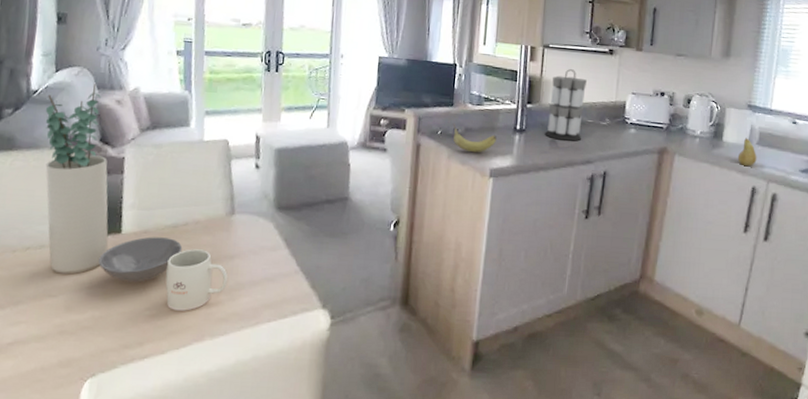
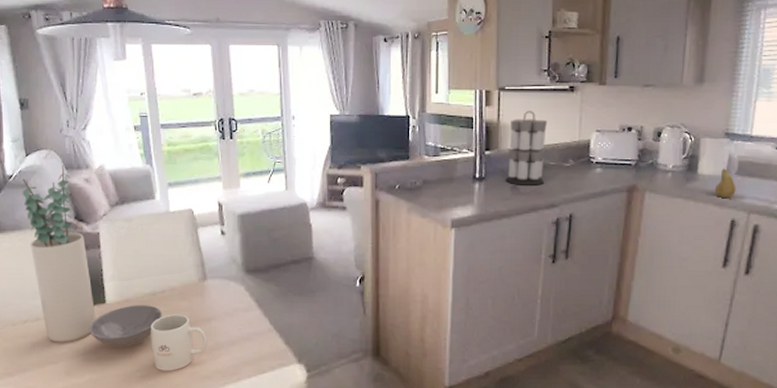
fruit: present [452,122,496,153] -> none [410,175,456,205]

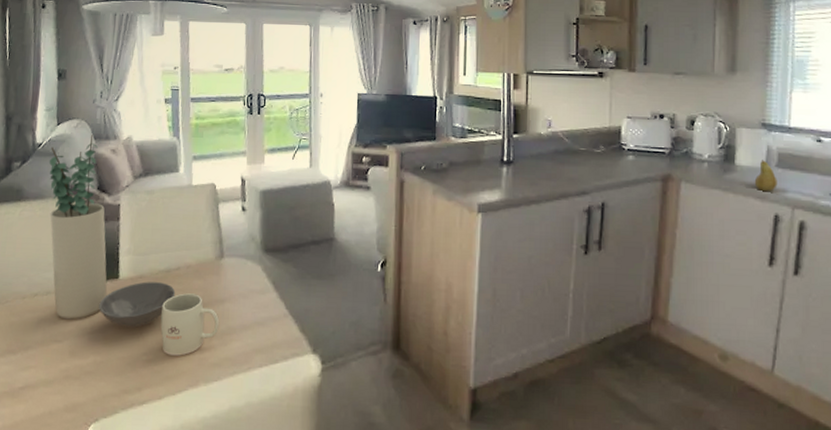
spice rack: present [505,110,547,186] -> none [534,94,576,172]

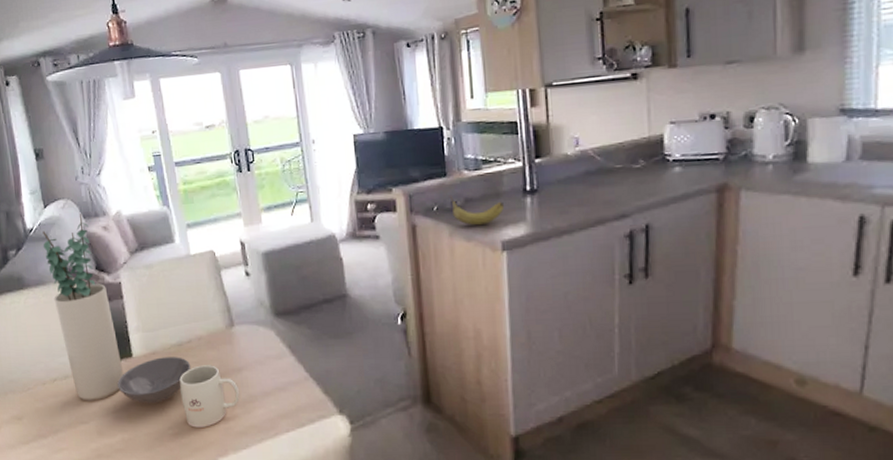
fruit: none [436,157,483,188] -> present [449,194,504,226]
fruit: present [754,160,778,192] -> none [832,153,862,191]

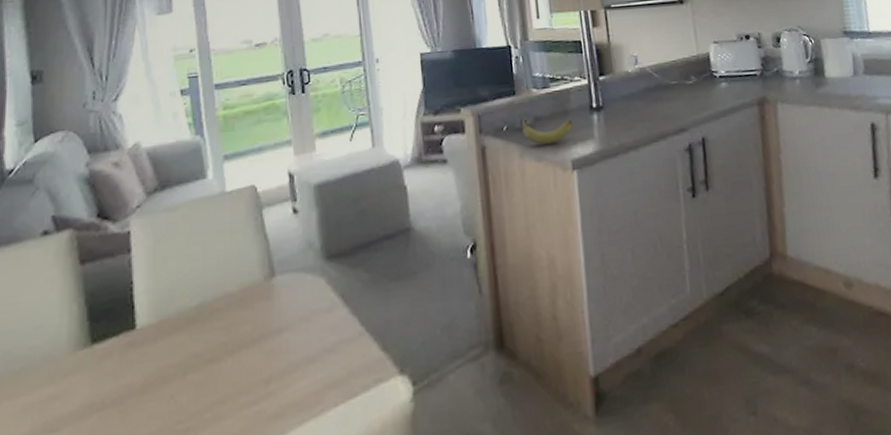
vase: present [42,213,124,401] -> none [25,148,121,399]
soup bowl: present [117,357,191,405] -> none [110,322,216,393]
mug: present [179,365,241,428] -> none [197,328,278,417]

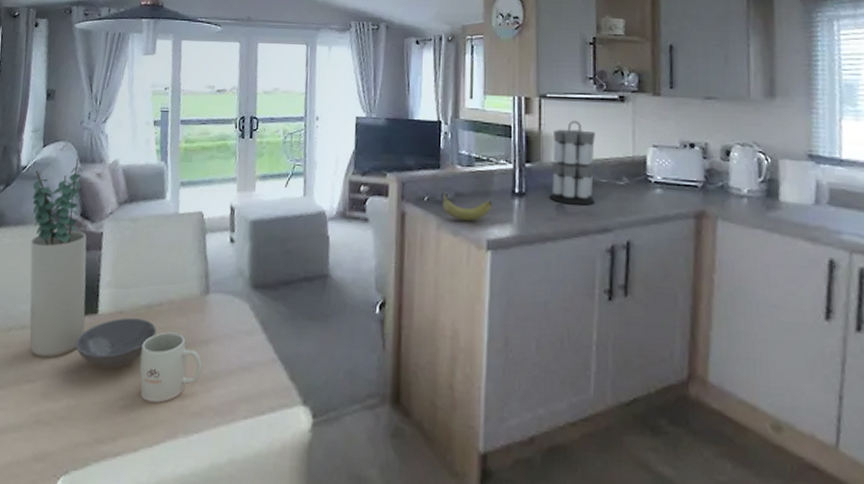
vase: none [25,148,121,399] -> present [29,157,87,358]
soup bowl: none [110,322,216,393] -> present [75,318,157,370]
mug: none [197,328,278,417] -> present [139,332,203,403]
spice rack: none [622,27,668,112] -> present [549,120,595,206]

